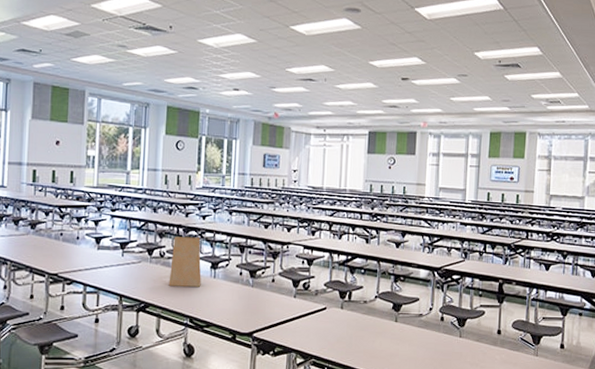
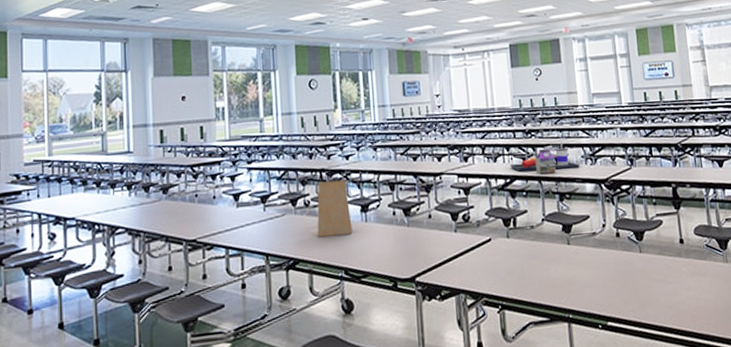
food tray: none [353,227,418,255] -> present [509,141,580,173]
milk carton: none [377,232,396,256] -> present [535,149,556,175]

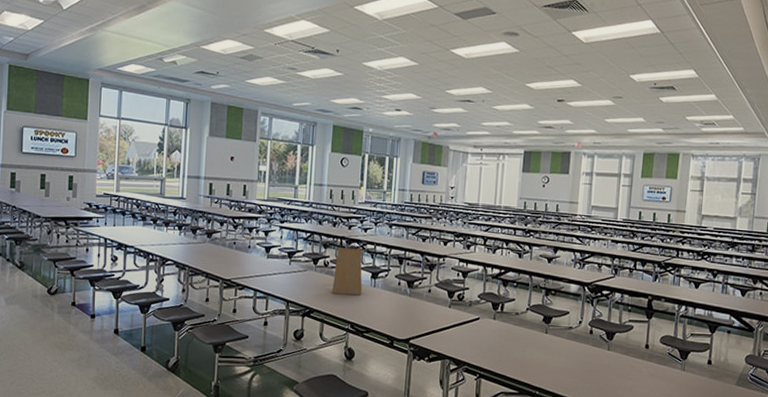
food tray: present [509,141,580,173] -> none [506,244,569,270]
milk carton: present [535,149,556,175] -> none [529,248,548,271]

